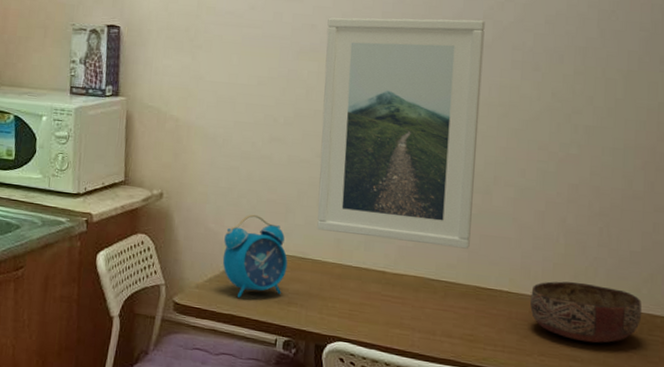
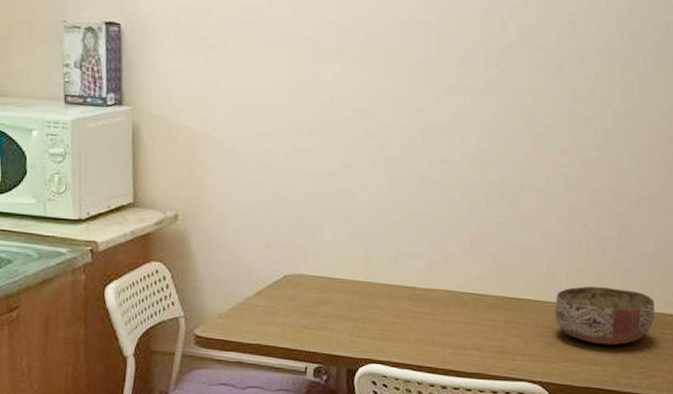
alarm clock: present [222,214,288,298] -> none [246,233,316,325]
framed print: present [317,17,485,249] -> none [346,15,510,259]

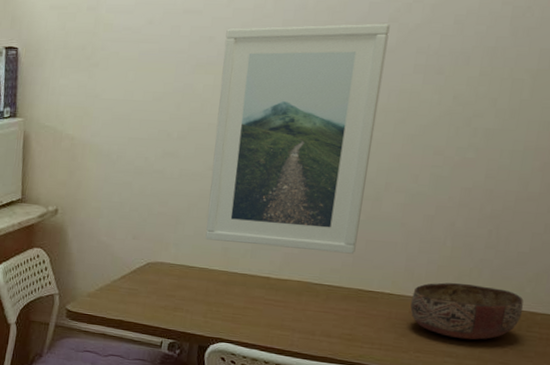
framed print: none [346,15,510,259] -> present [205,23,390,254]

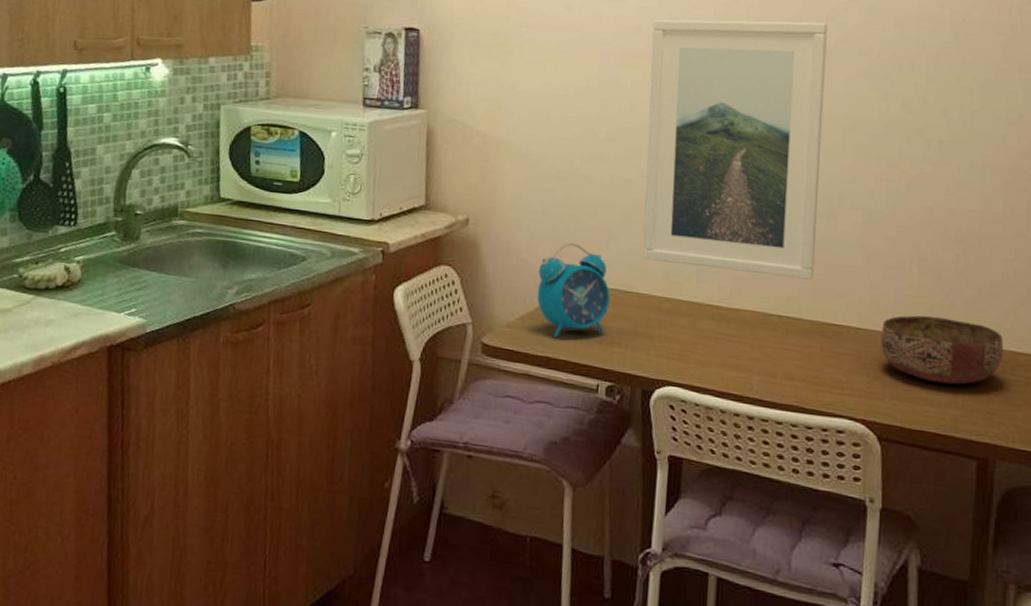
alarm clock: none [113,226,176,304] -> present [536,242,610,337]

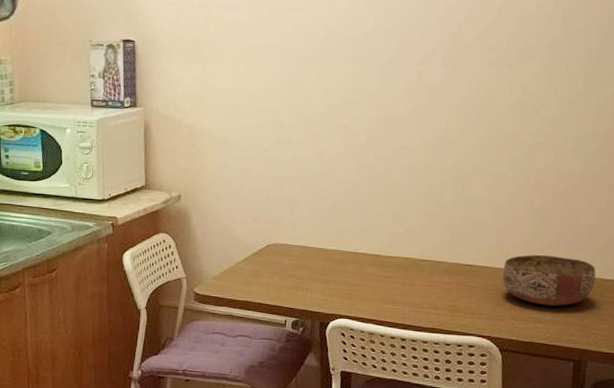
alarm clock: present [536,242,610,337] -> none [236,210,294,285]
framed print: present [643,19,828,280] -> none [319,23,465,231]

